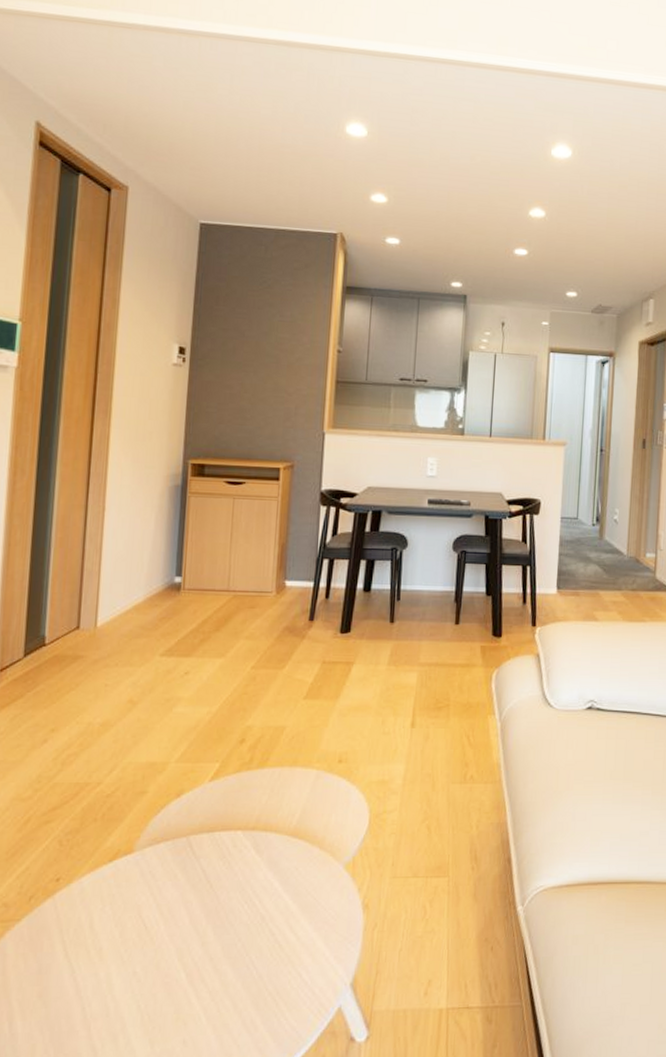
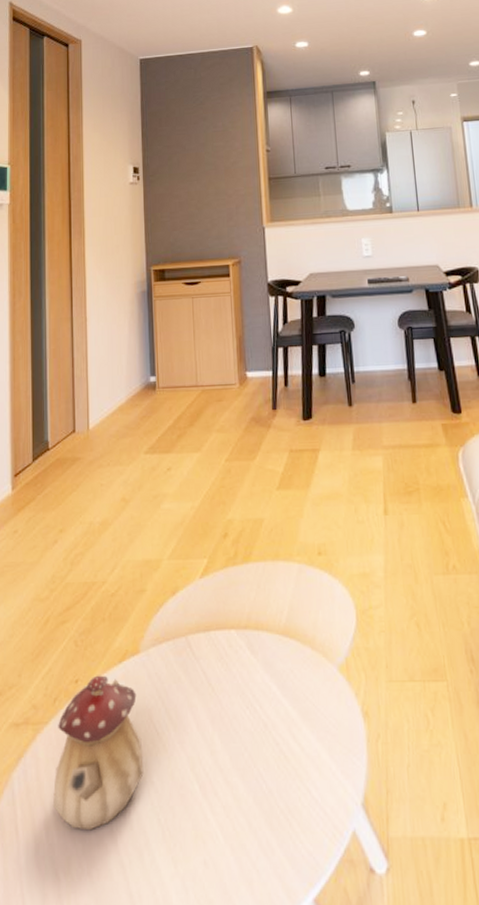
teapot: none [20,873,128,1020] -> present [53,675,144,831]

